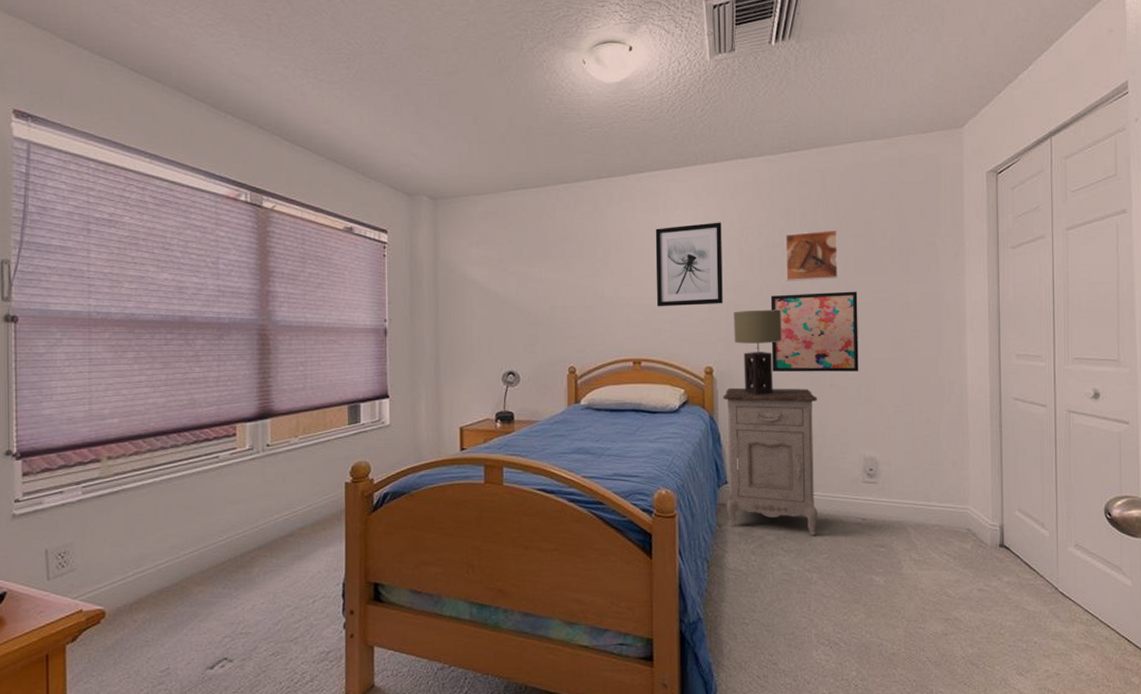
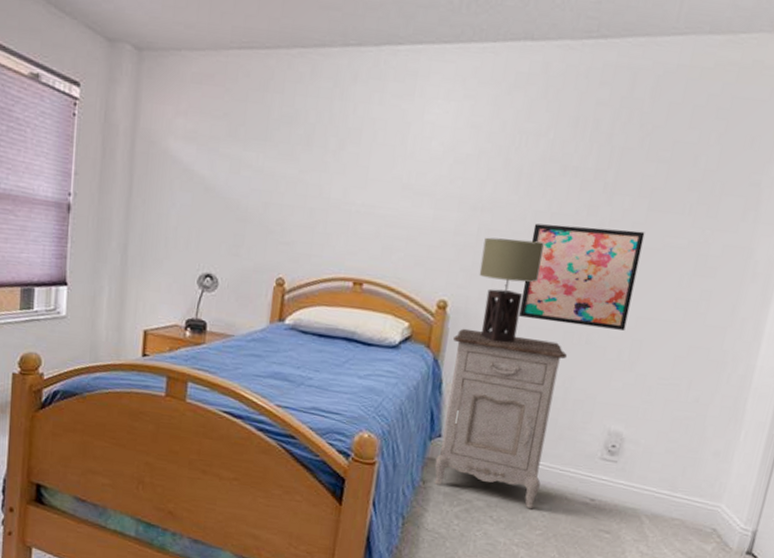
wall art: present [655,222,723,307] -> none [393,120,491,226]
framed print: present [784,230,838,281] -> none [558,147,637,213]

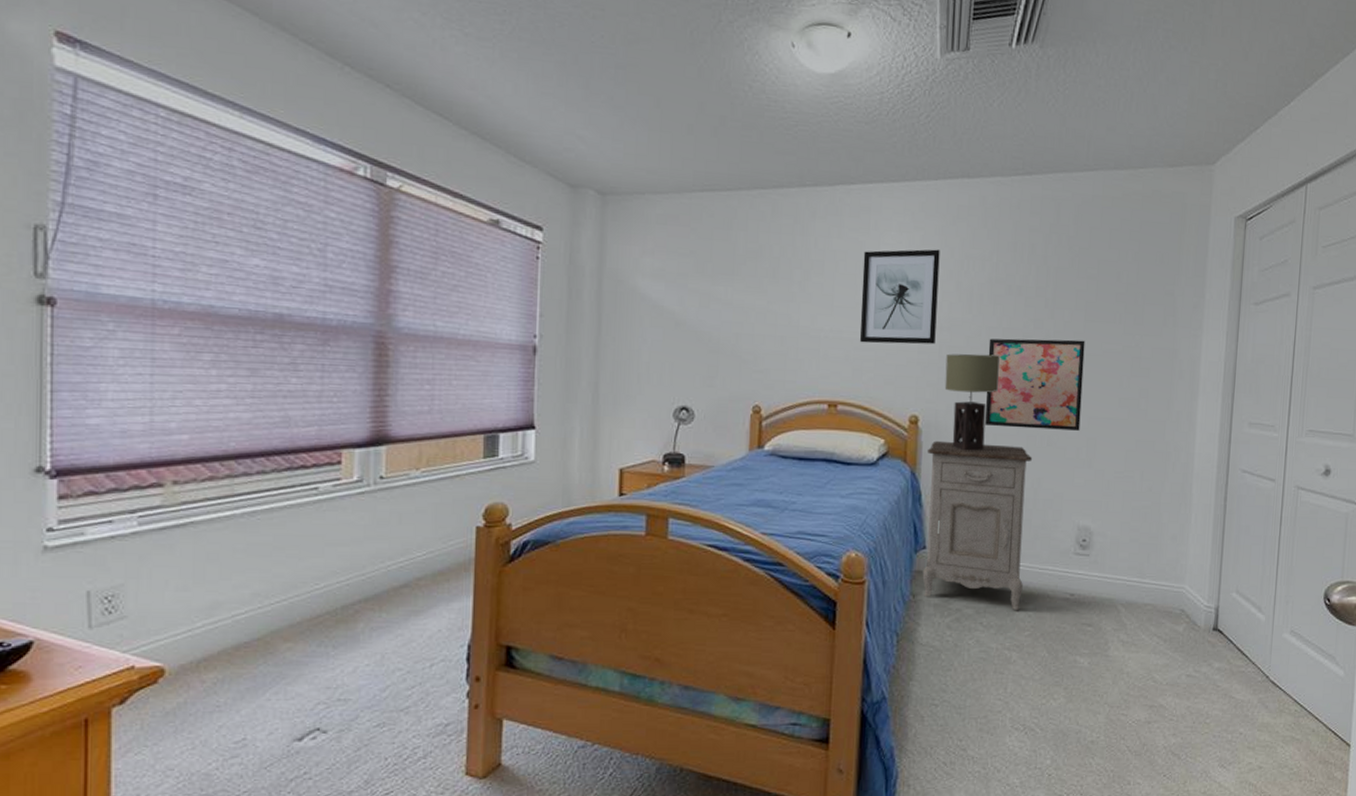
wall art: none [393,120,491,226] -> present [859,249,940,345]

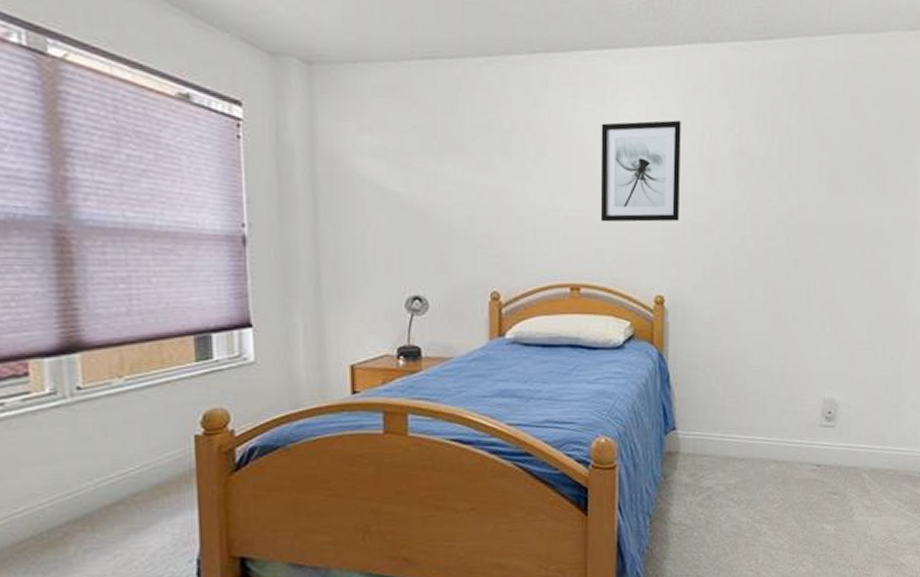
nightstand: present [922,440,1033,611] -> none [673,320,779,485]
table lamp: present [944,353,1000,451] -> none [690,230,744,330]
wall art: present [984,338,1085,431] -> none [730,212,829,304]

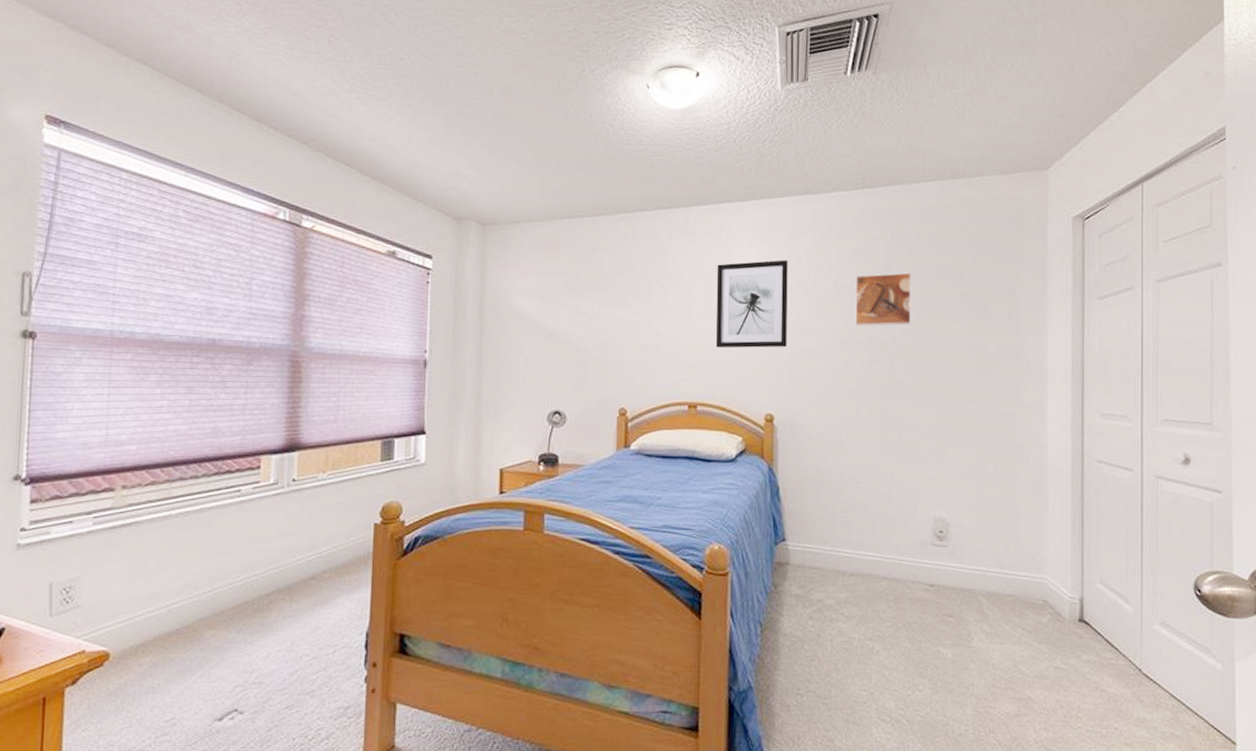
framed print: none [751,138,811,198] -> present [854,272,911,326]

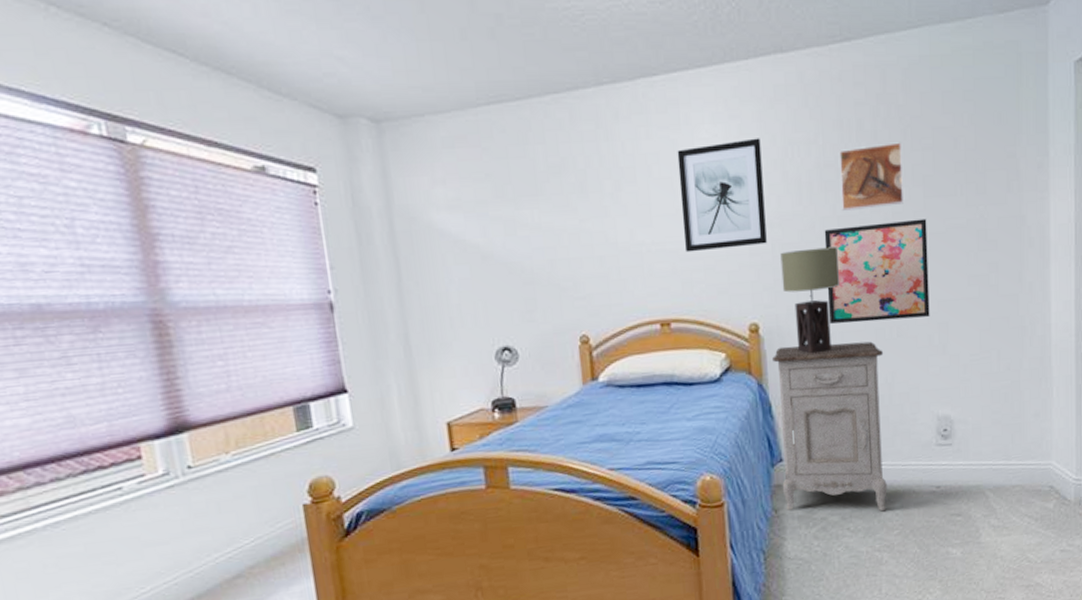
nightstand: none [782,437,886,602] -> present [771,341,887,512]
table lamp: none [797,355,850,447] -> present [780,246,840,354]
wall art: none [837,338,931,425] -> present [824,218,930,324]

